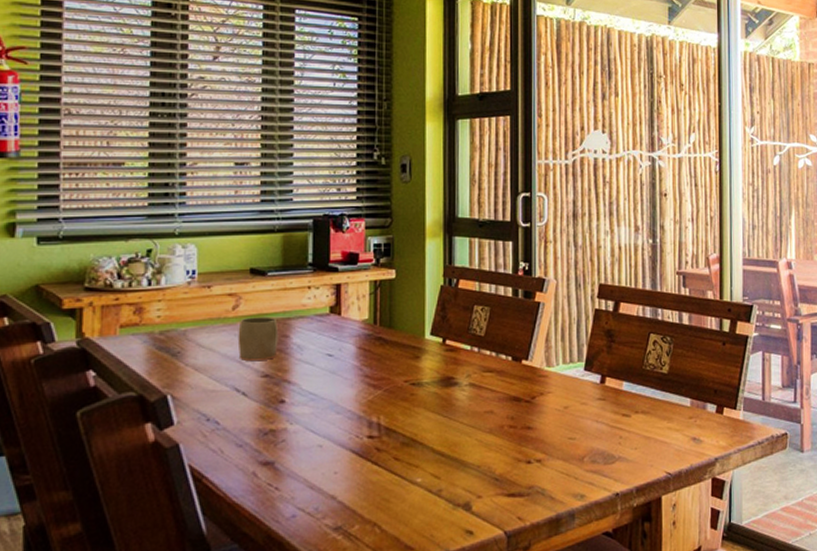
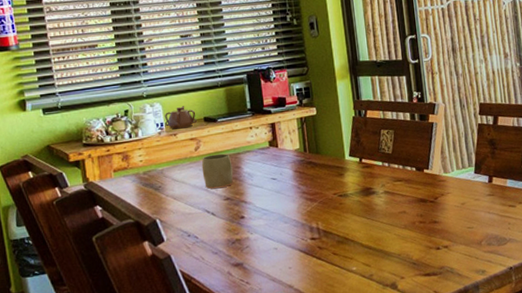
teapot: none [197,251,241,280] -> present [164,106,197,130]

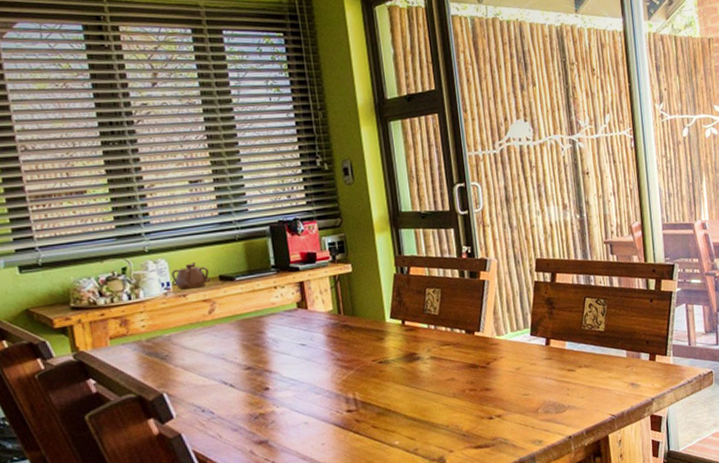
mug: present [201,153,234,189] -> none [217,316,255,358]

